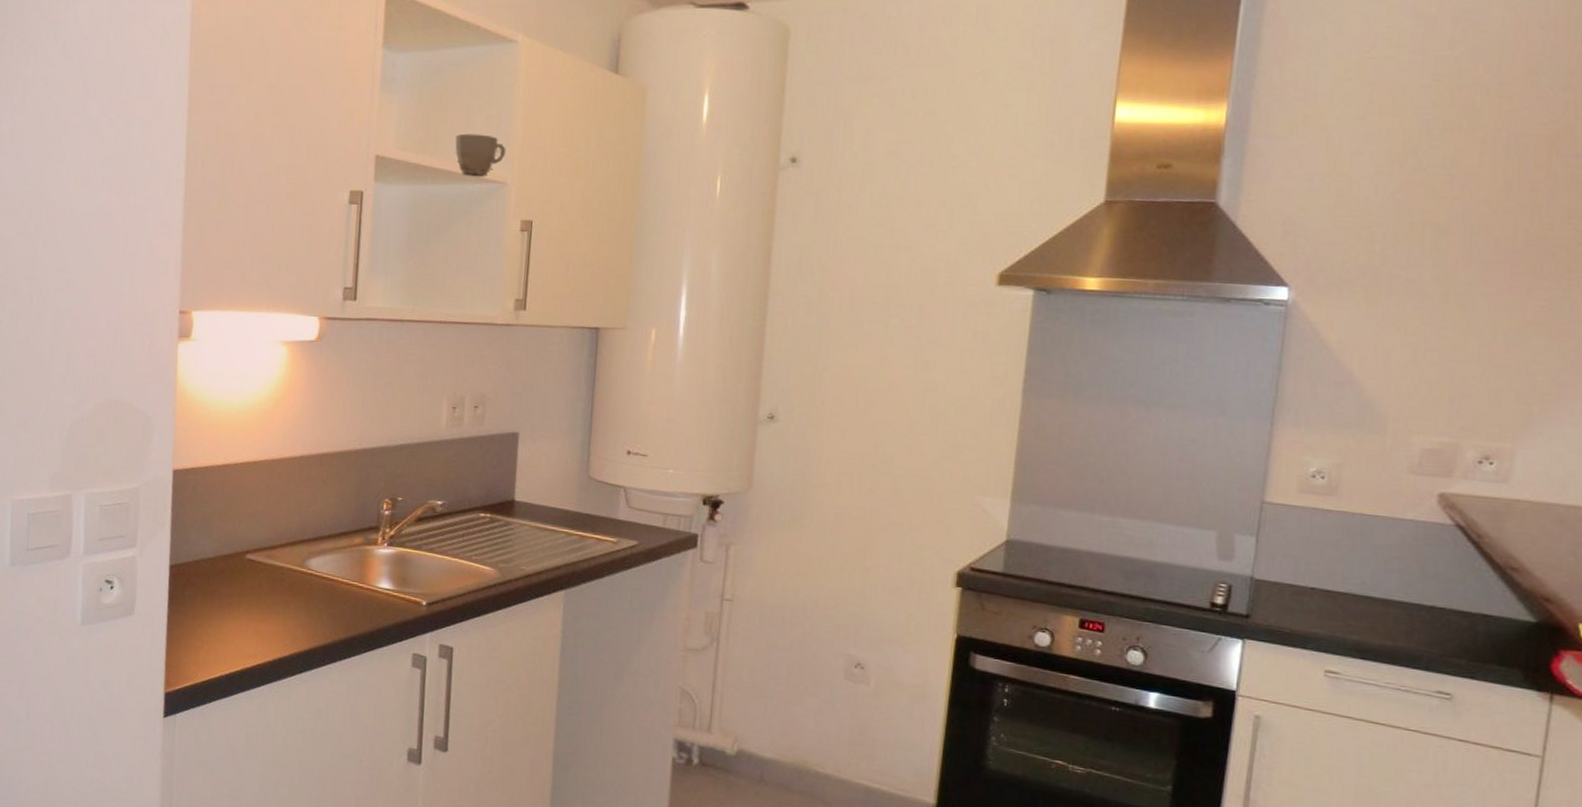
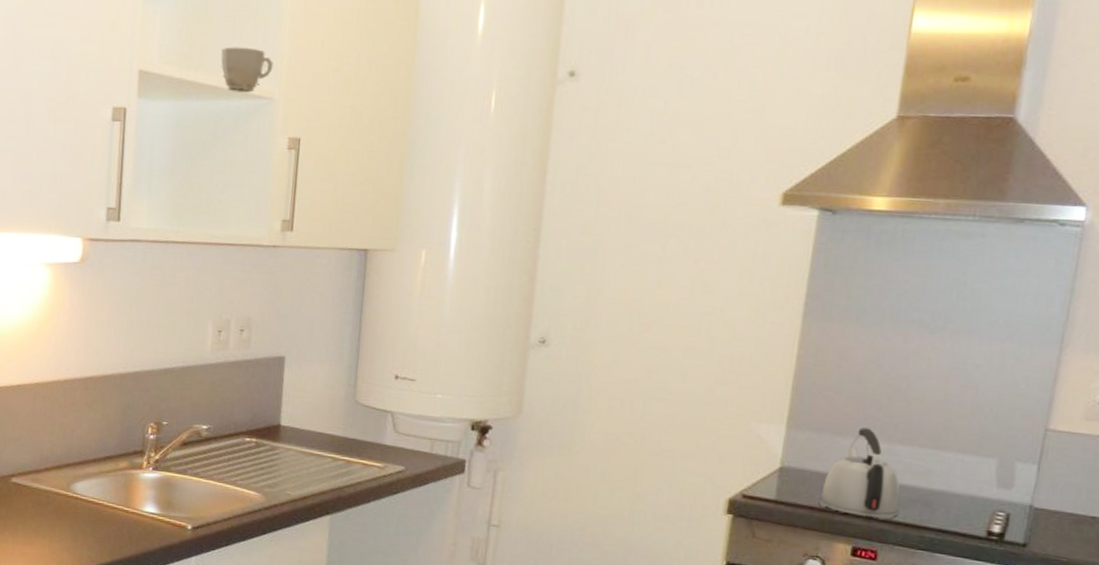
kettle: none [1045,501,1125,593] -> present [818,427,901,521]

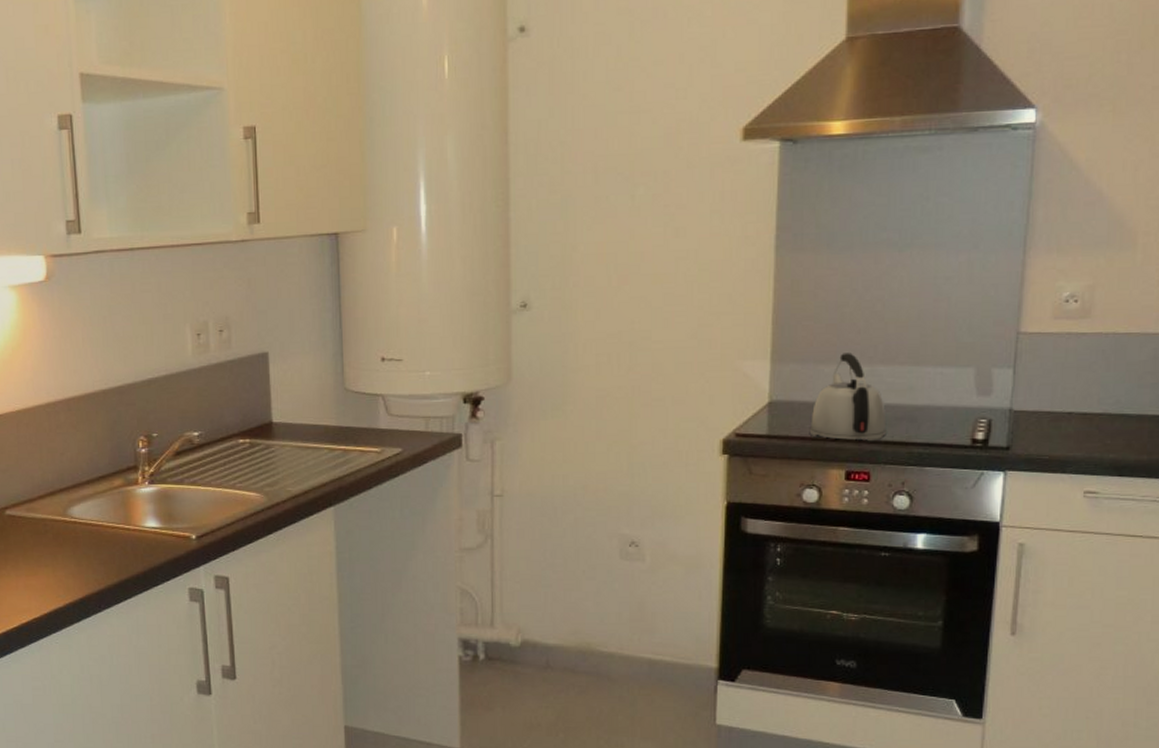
cup: present [221,47,273,93] -> none [163,37,218,86]

